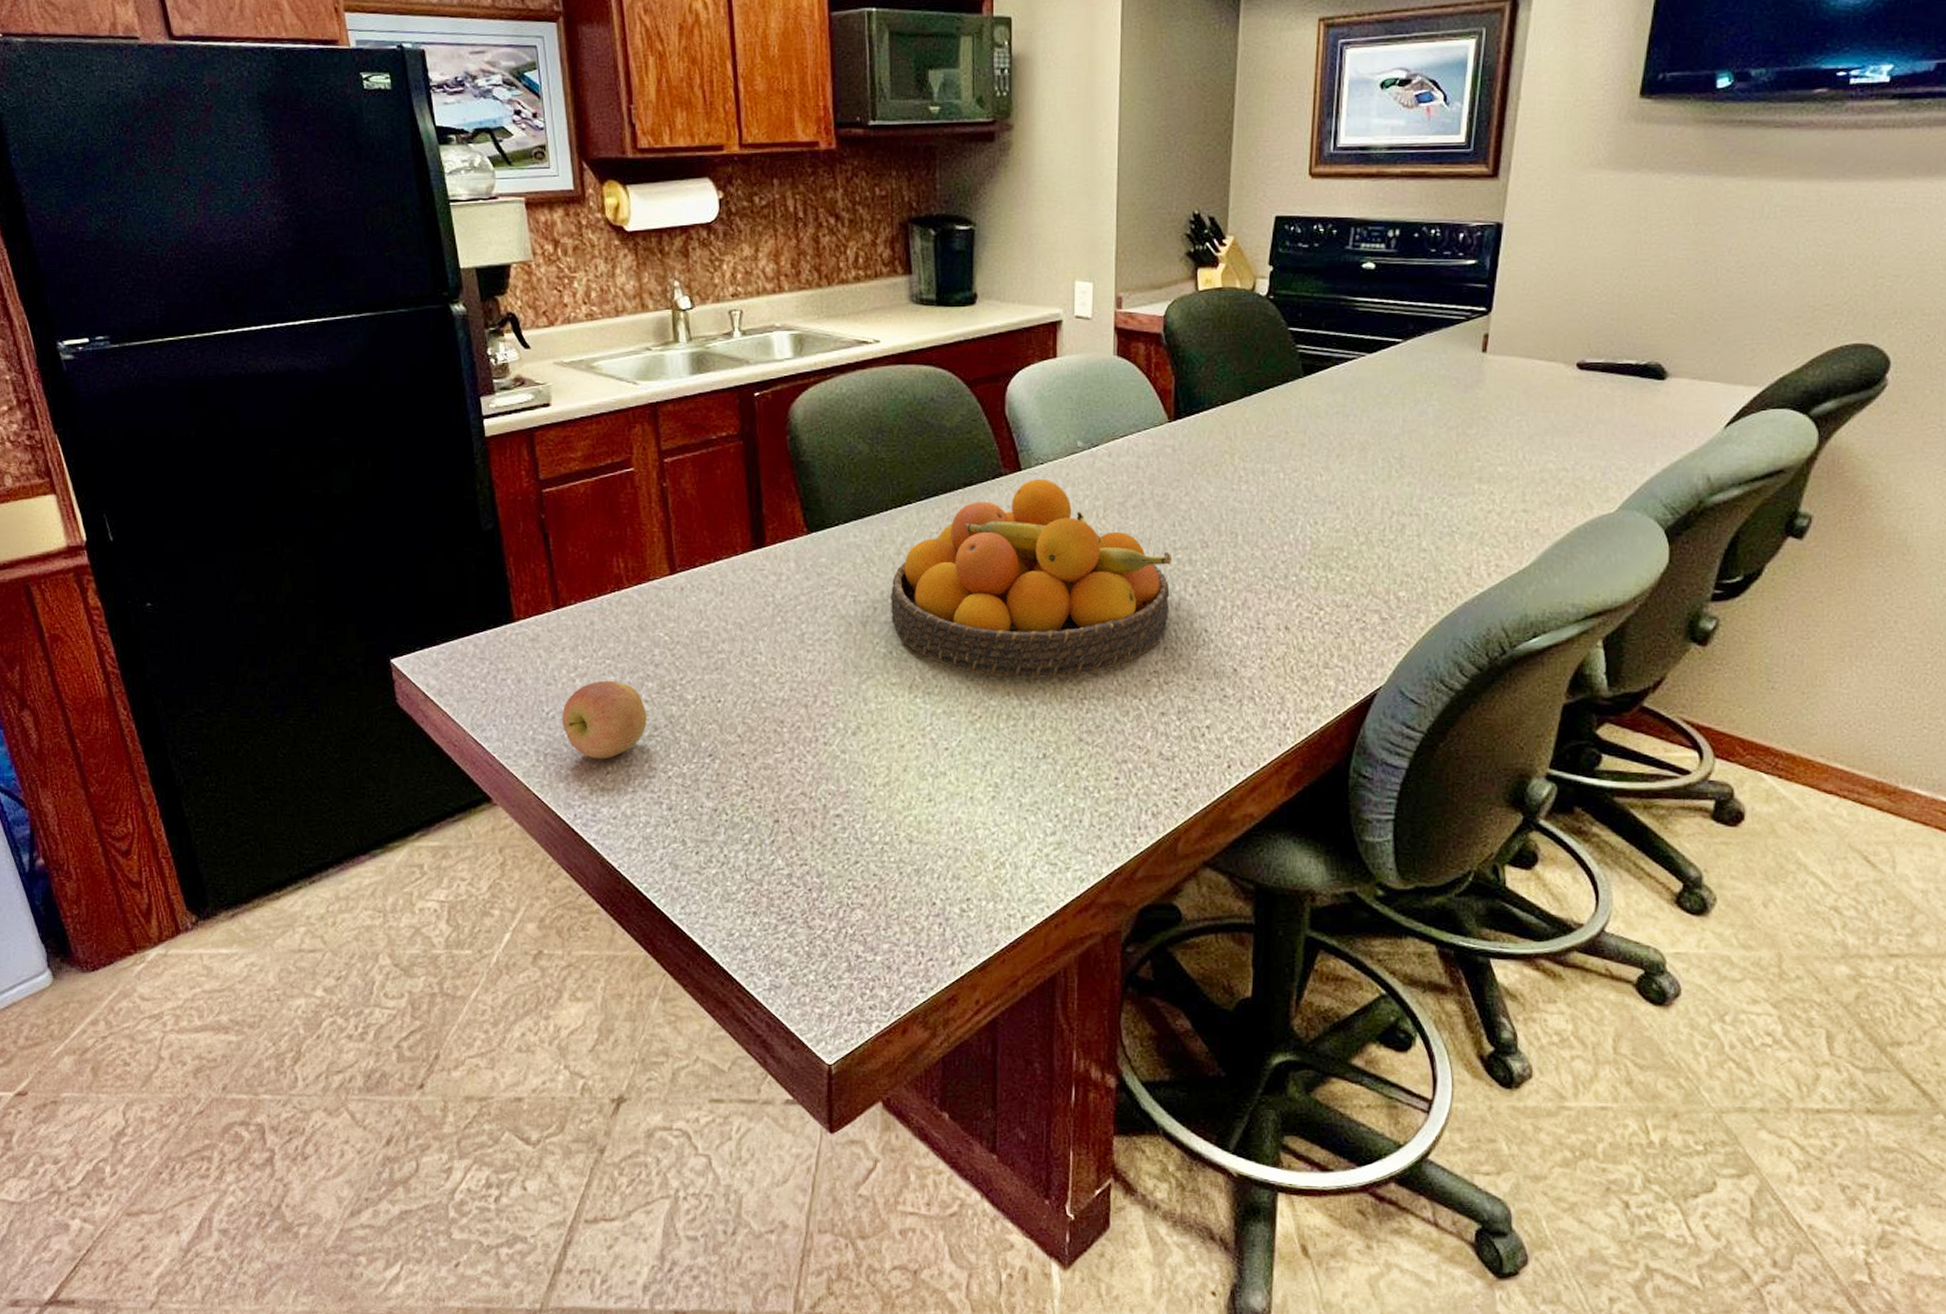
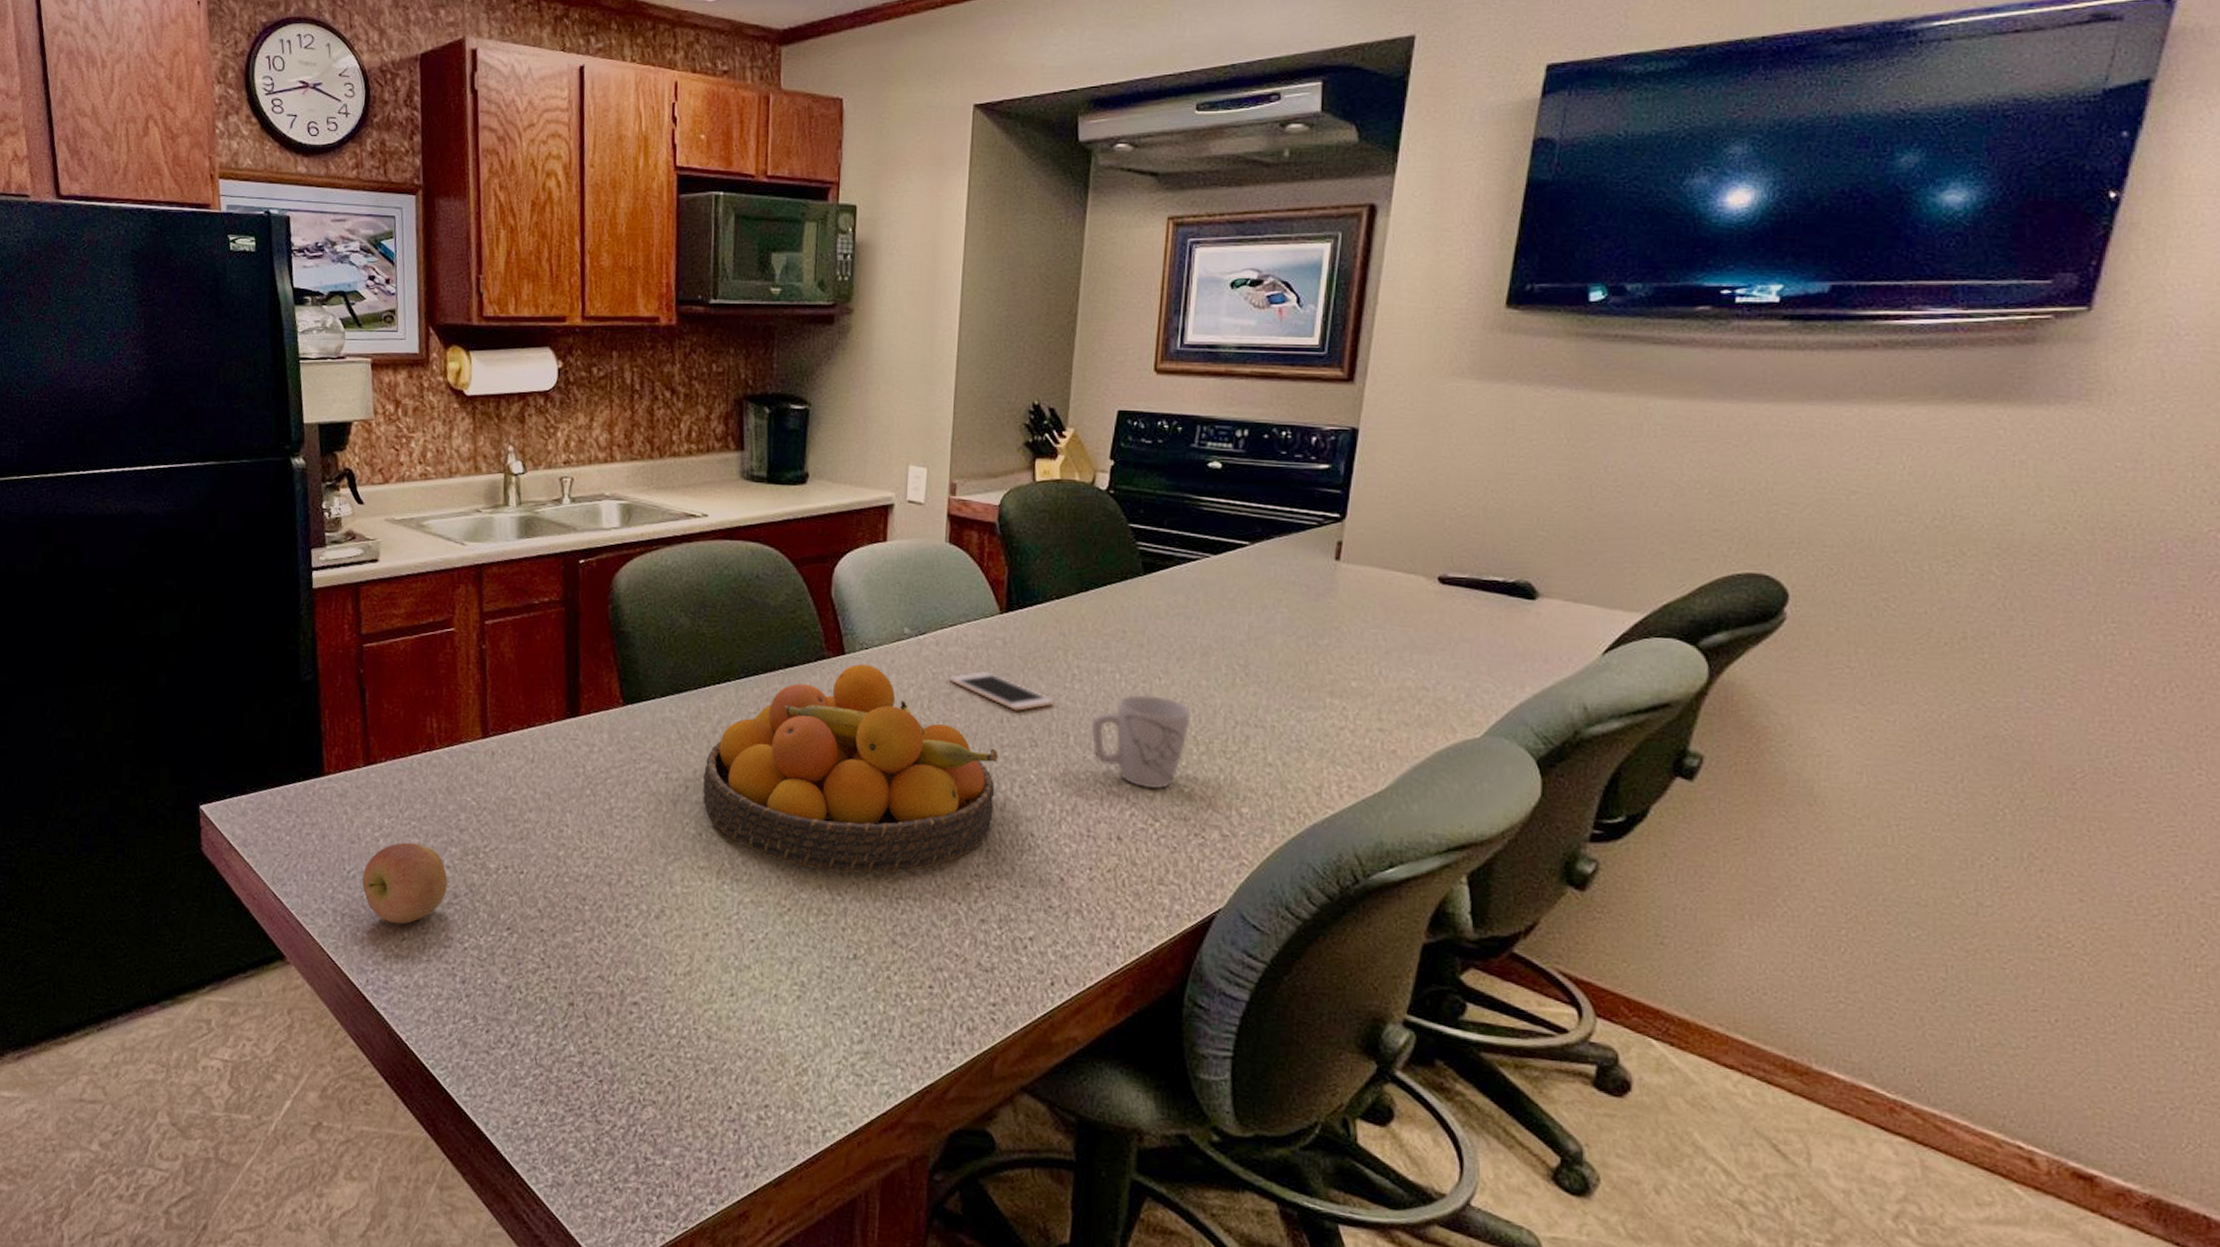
cell phone: none [1122,478,1223,514] -> present [948,670,1055,711]
mug: none [1258,492,1351,579] -> present [1091,694,1192,789]

